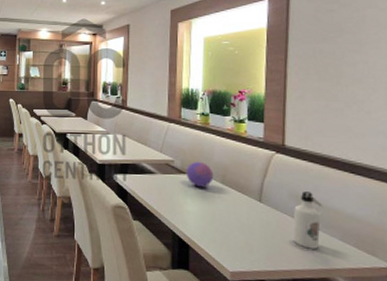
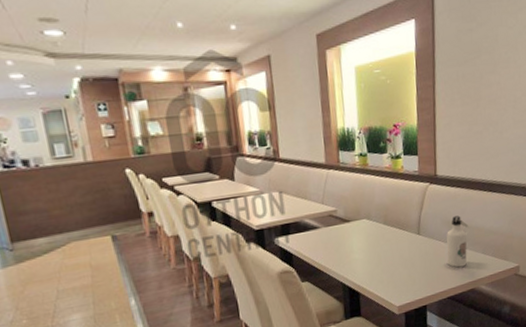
decorative ball: present [186,161,214,187] -> none [349,205,377,233]

